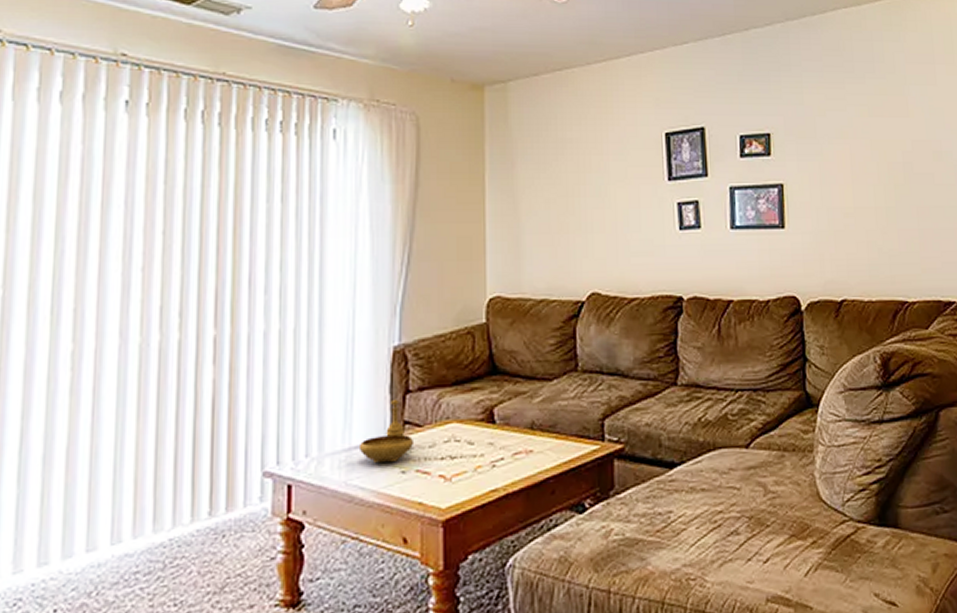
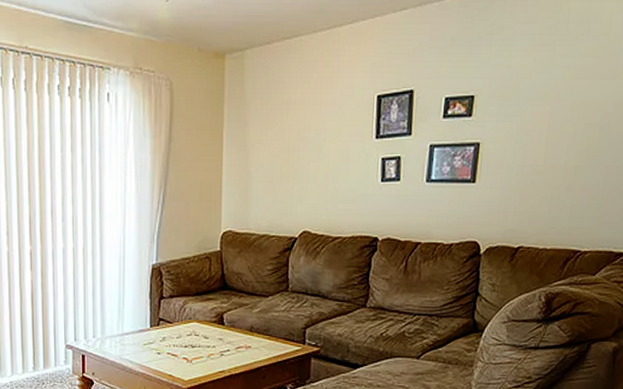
decorative bowl: present [358,399,415,462] -> none [128,302,167,345]

